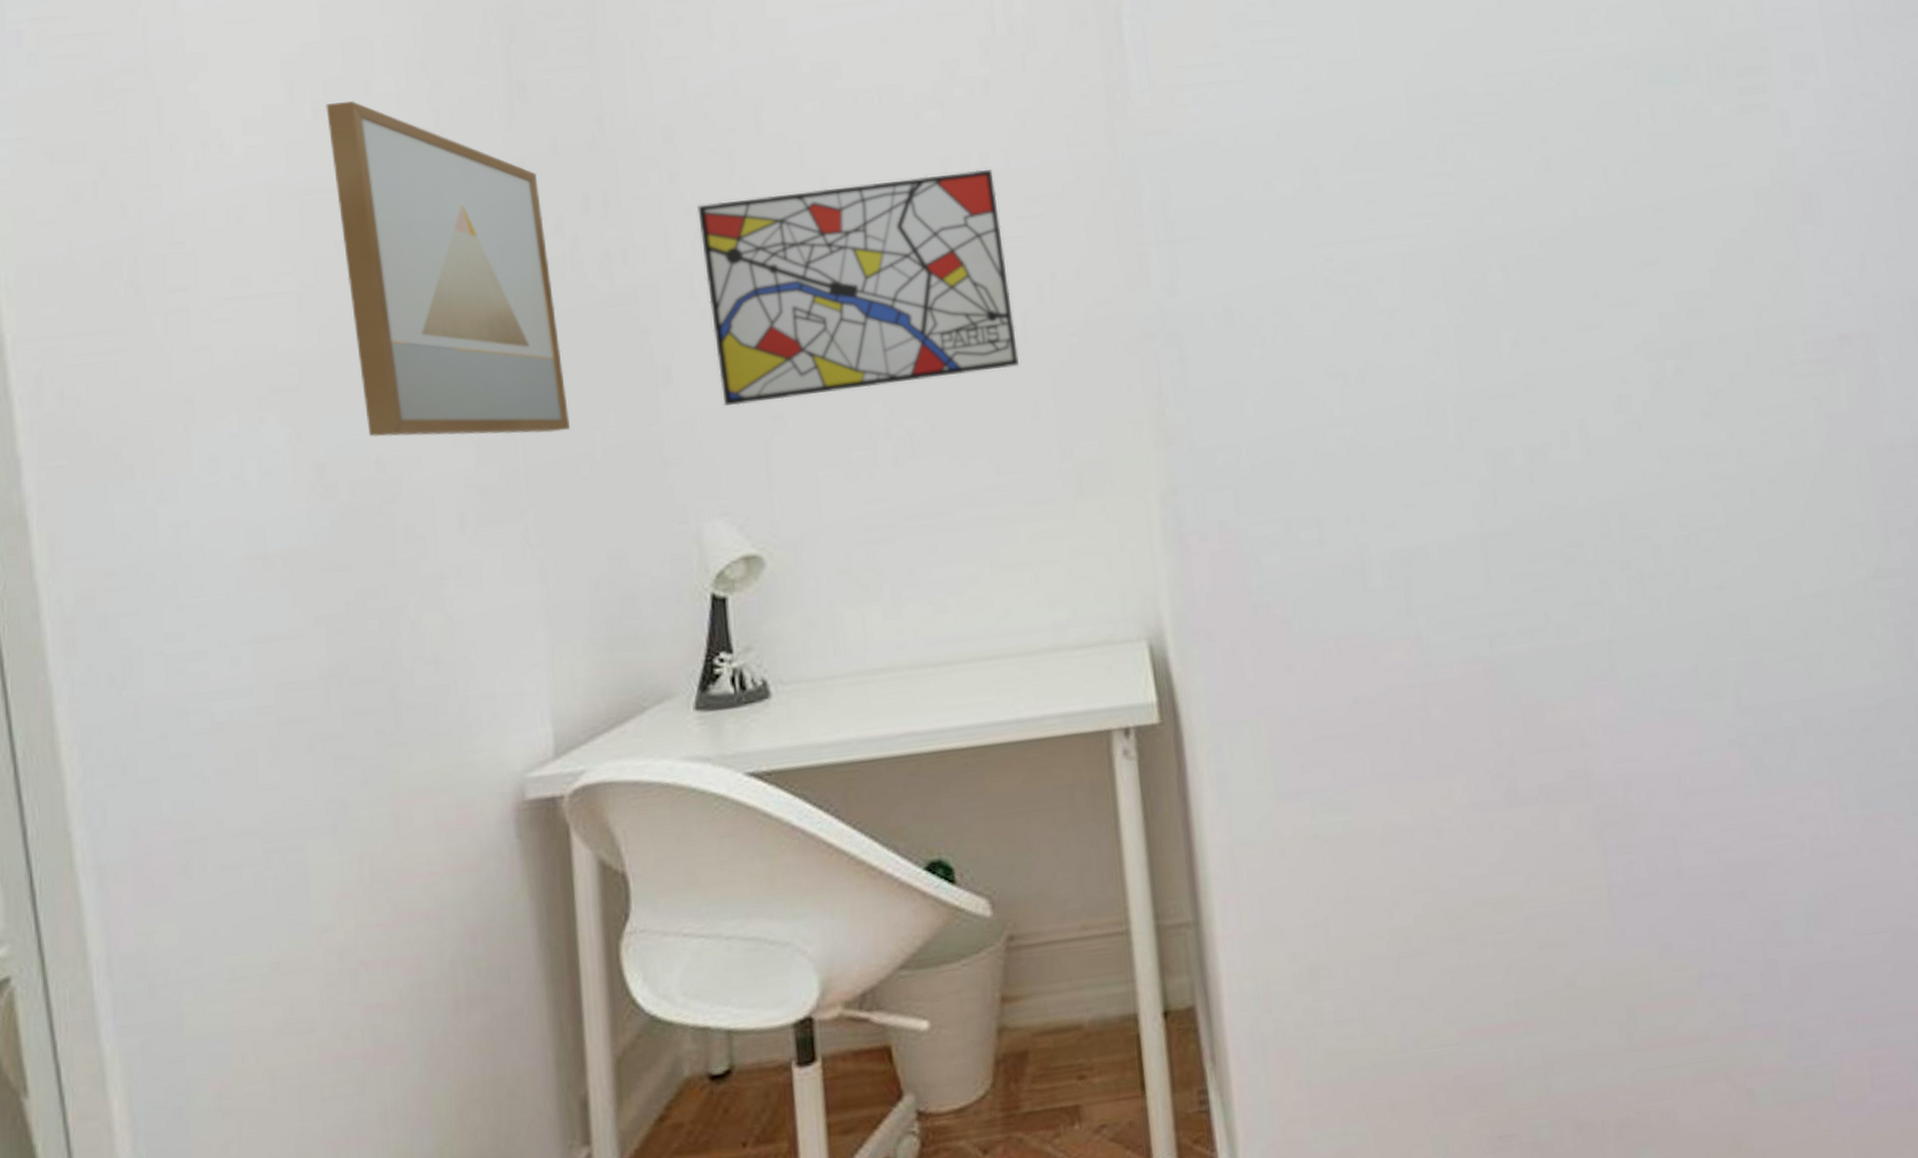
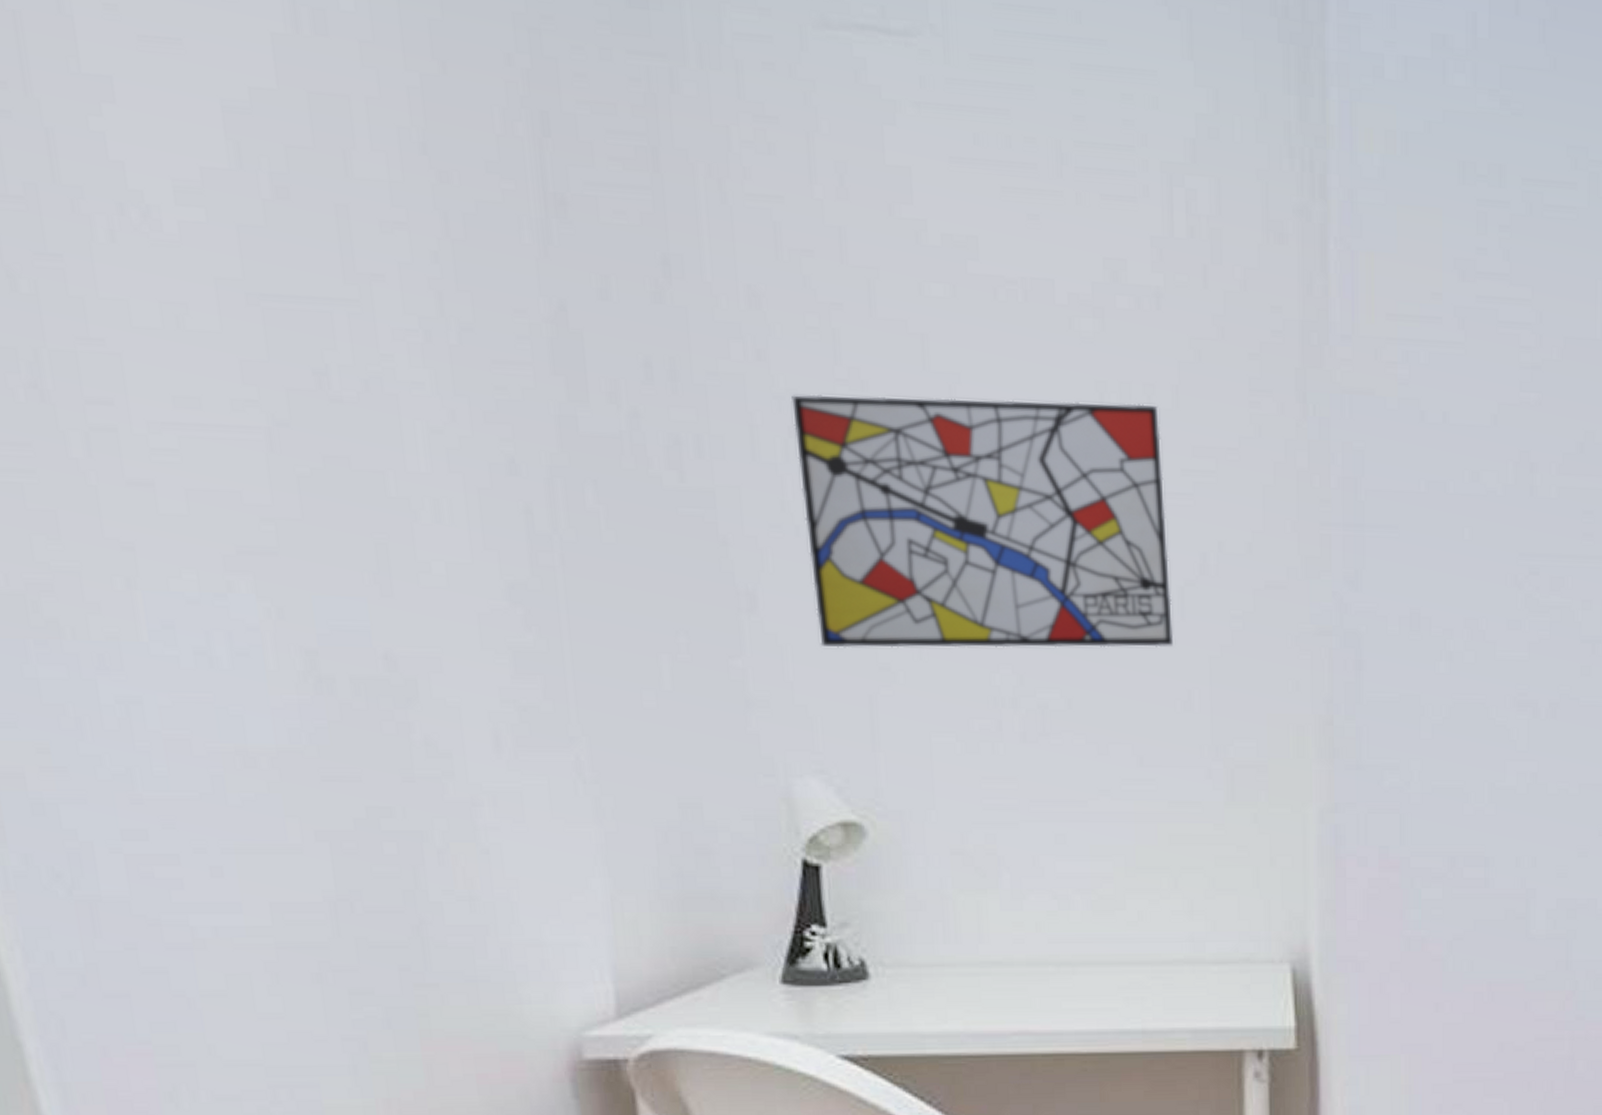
wall art: present [326,101,570,438] -> none [290,180,630,650]

